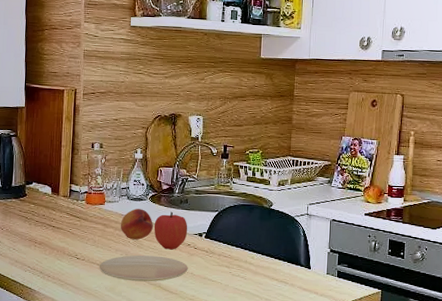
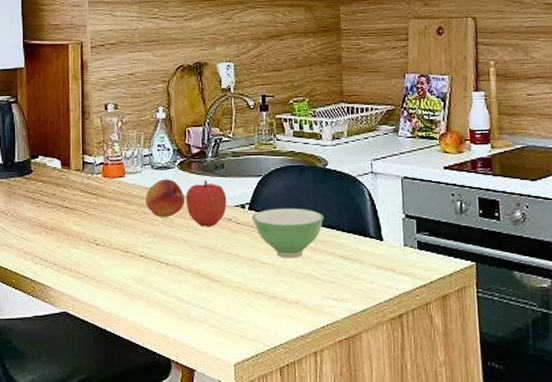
plate: present [99,255,188,282] -> none [123,235,231,269]
bowl: none [207,238,266,279] -> present [252,207,325,258]

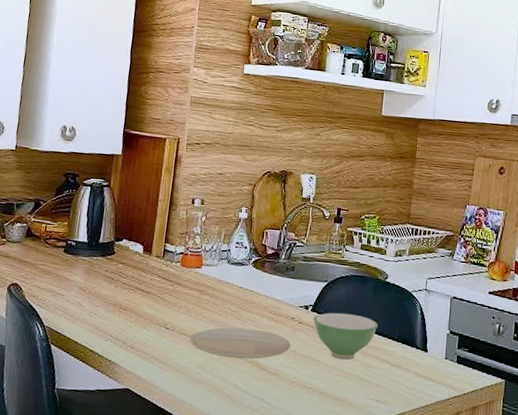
plate: none [123,235,231,269] -> present [190,327,291,359]
fruit: present [145,179,186,217] -> none [217,274,255,310]
fruit: present [185,180,227,227] -> none [255,279,293,323]

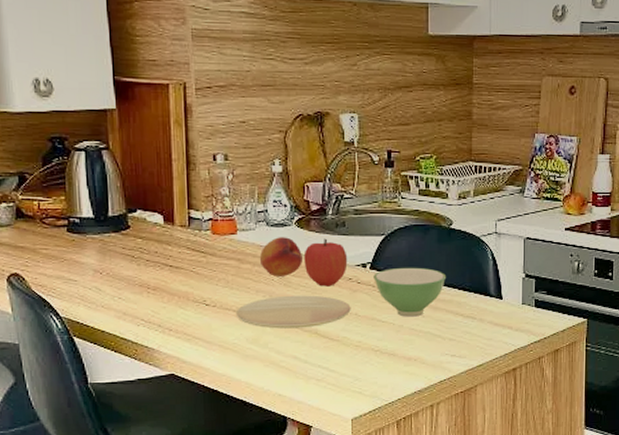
fruit: none [217,274,255,310] -> present [259,237,304,277]
fruit: none [255,279,293,323] -> present [304,238,348,287]

